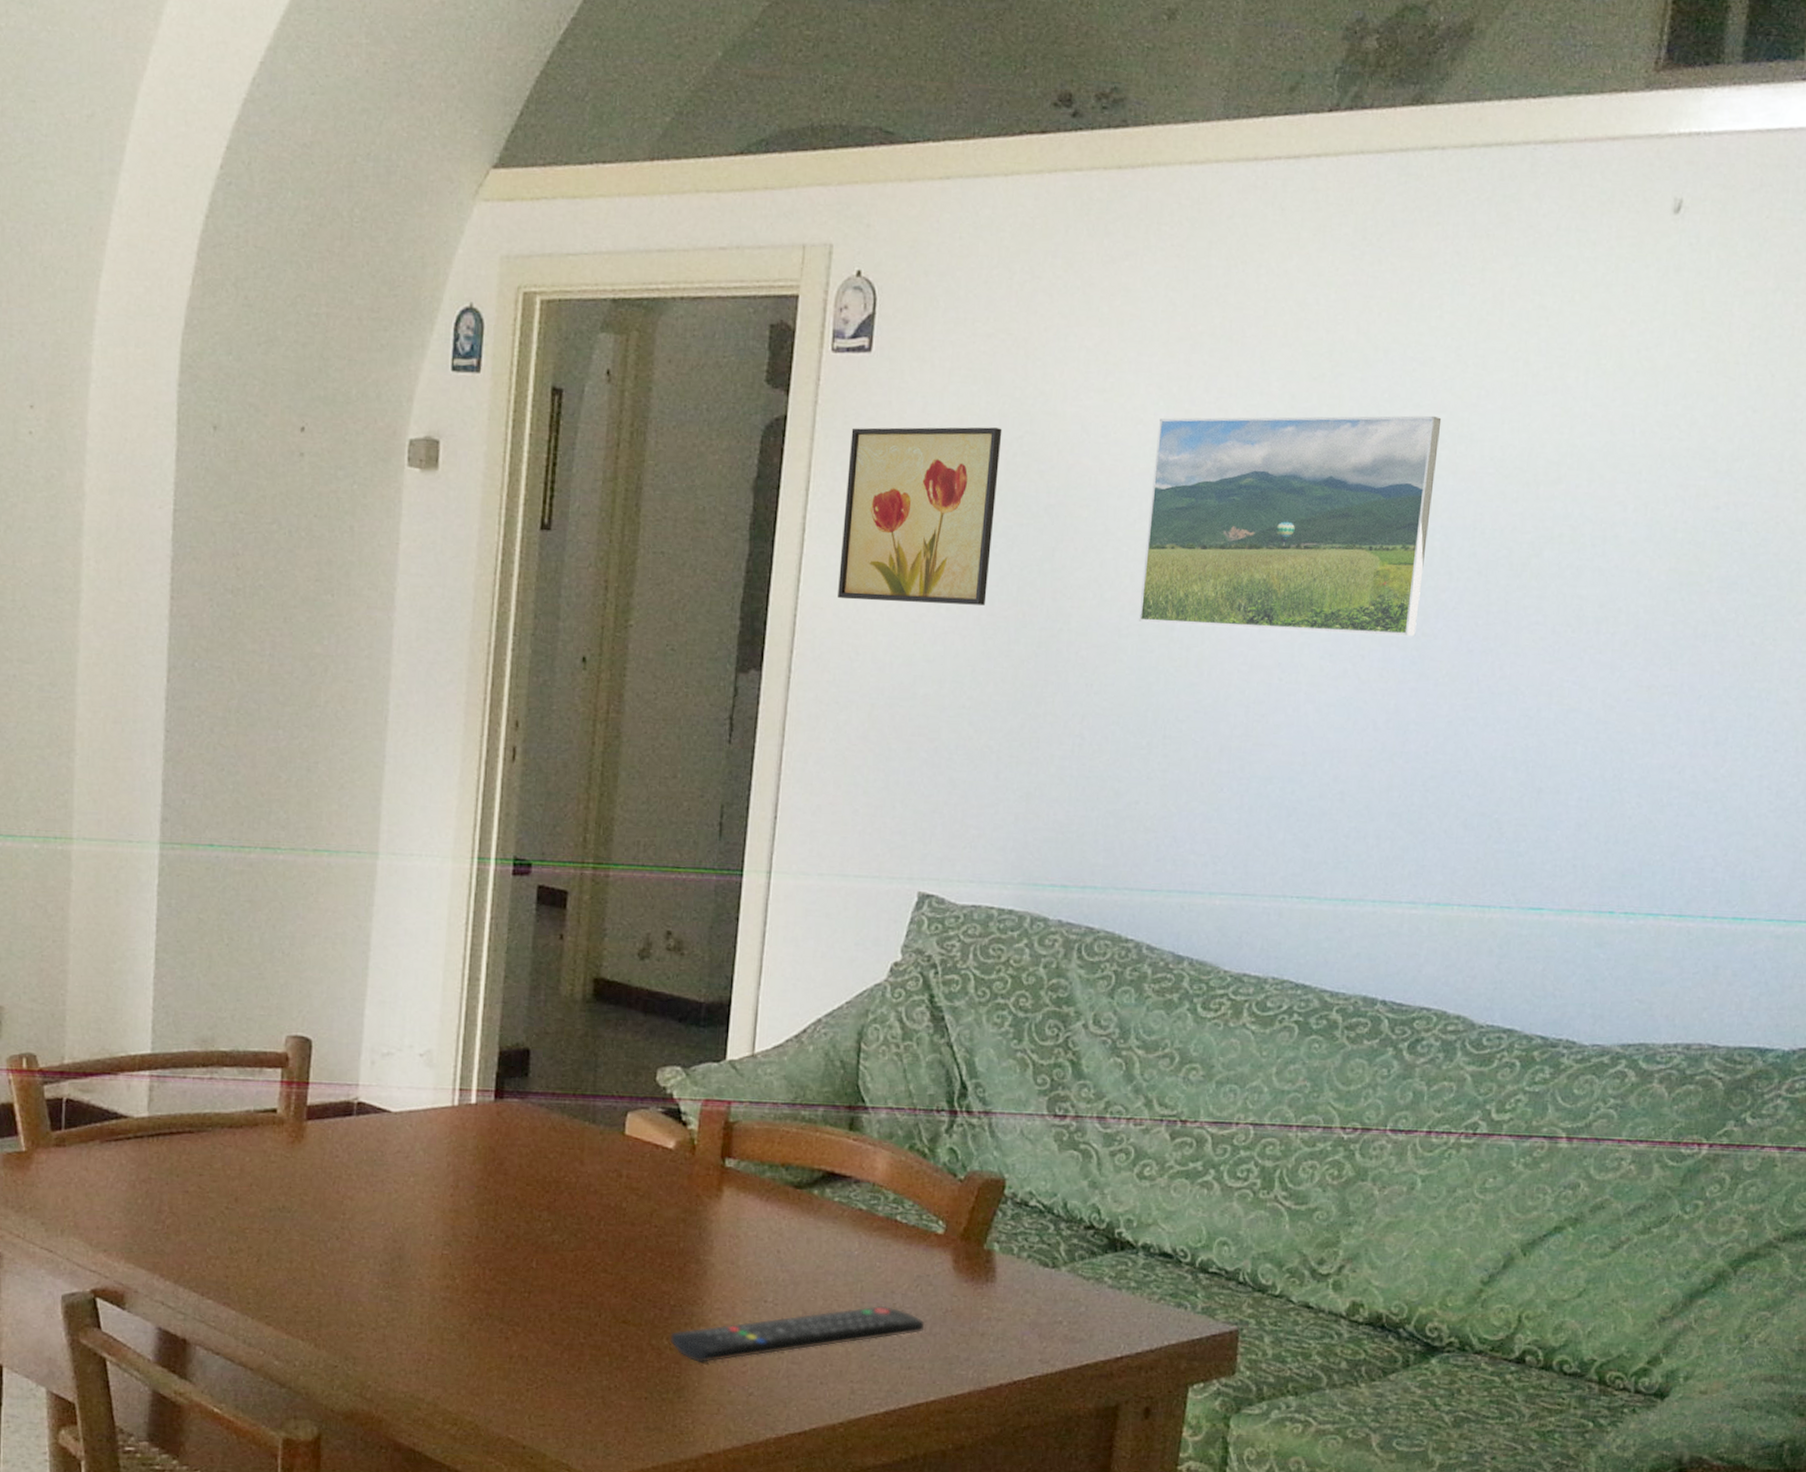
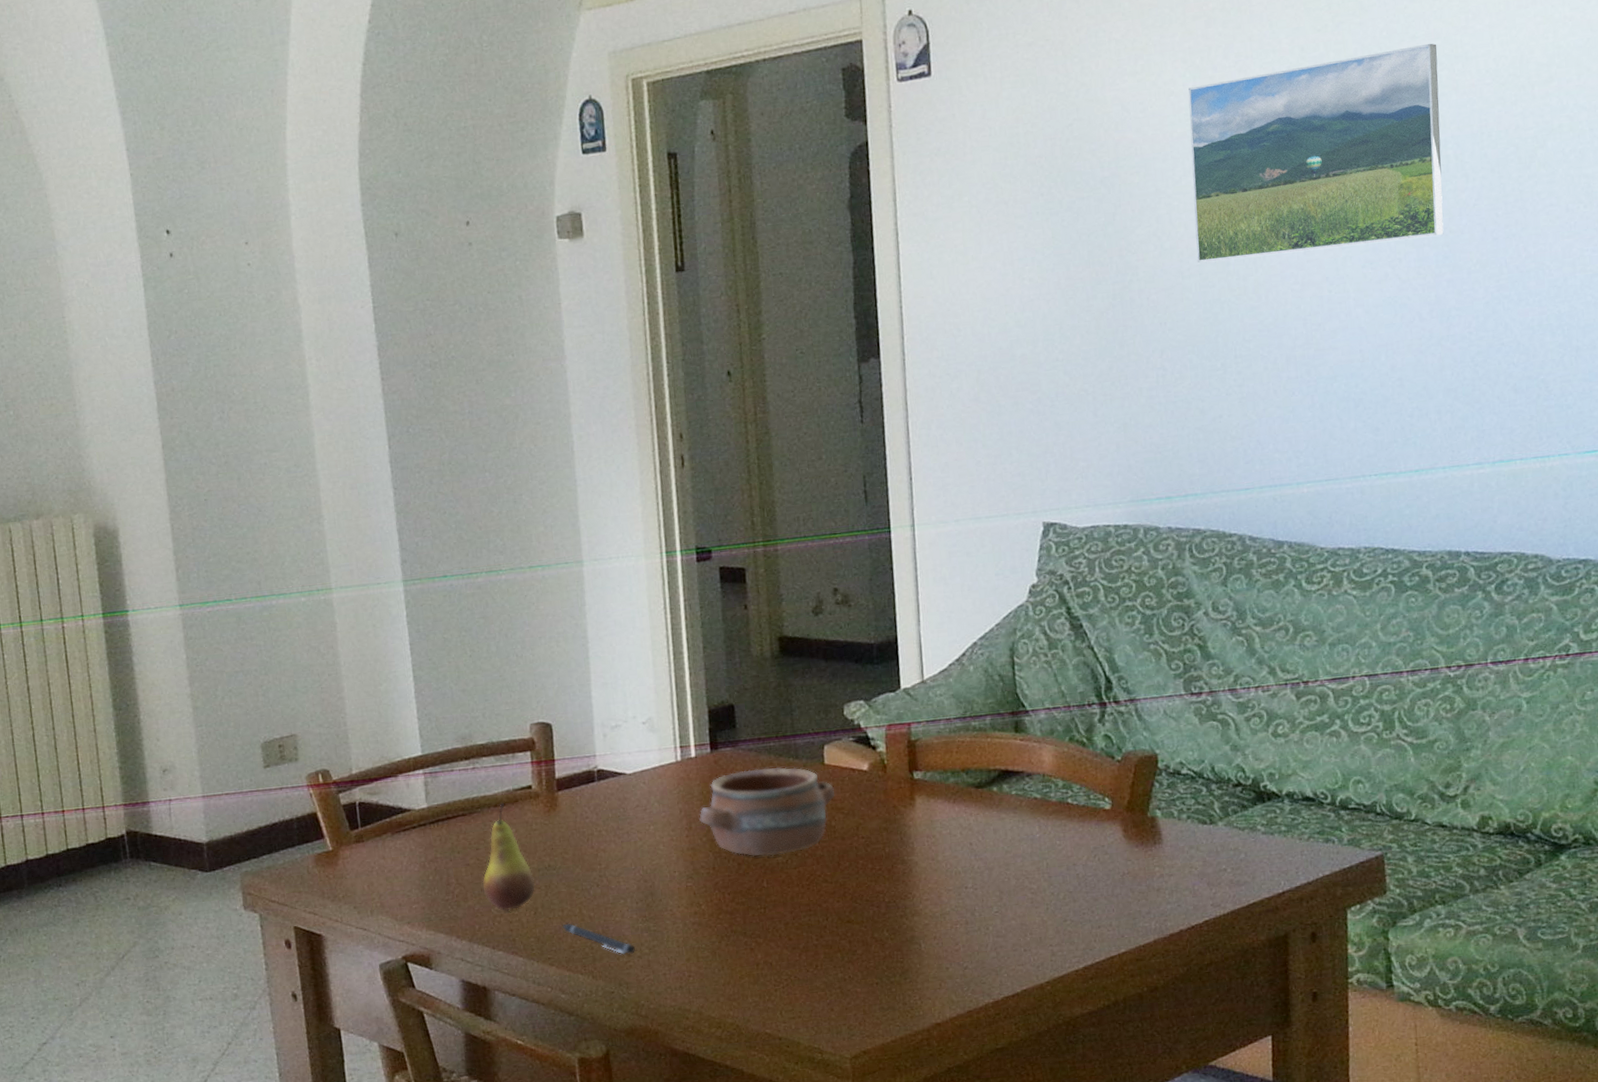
fruit: none [200,1124,264,1254] -> present [482,802,536,912]
pen: none [287,1278,371,1326] -> present [562,923,636,955]
pottery: none [469,1128,632,1233] -> present [699,767,836,856]
remote control: present [670,1305,925,1364] -> none [889,876,1107,948]
wall art: present [838,427,1002,605] -> none [924,120,1063,287]

